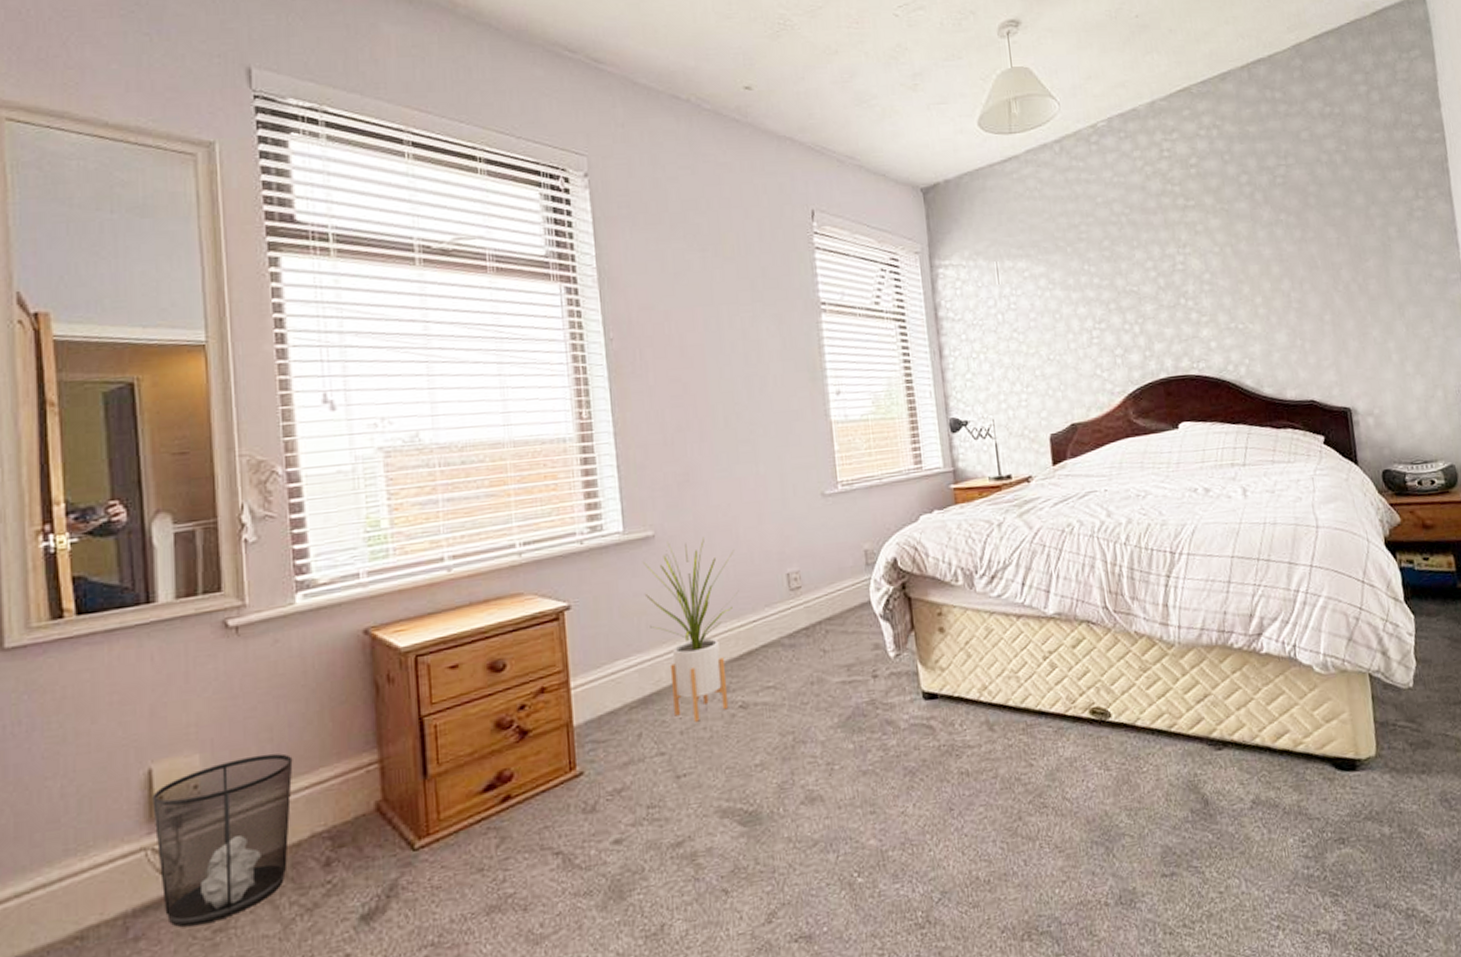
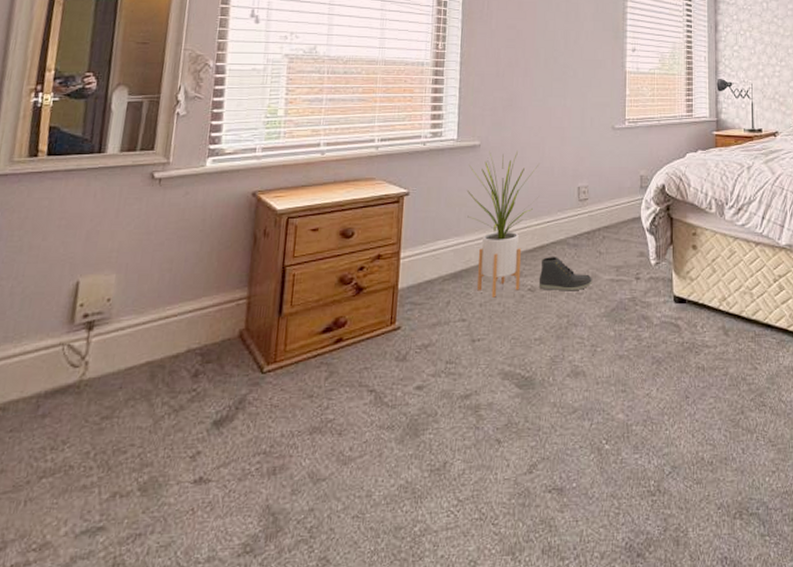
waste bin: present [152,753,293,928] -> none [68,281,184,412]
sneaker: none [750,662,820,705] -> present [538,257,593,291]

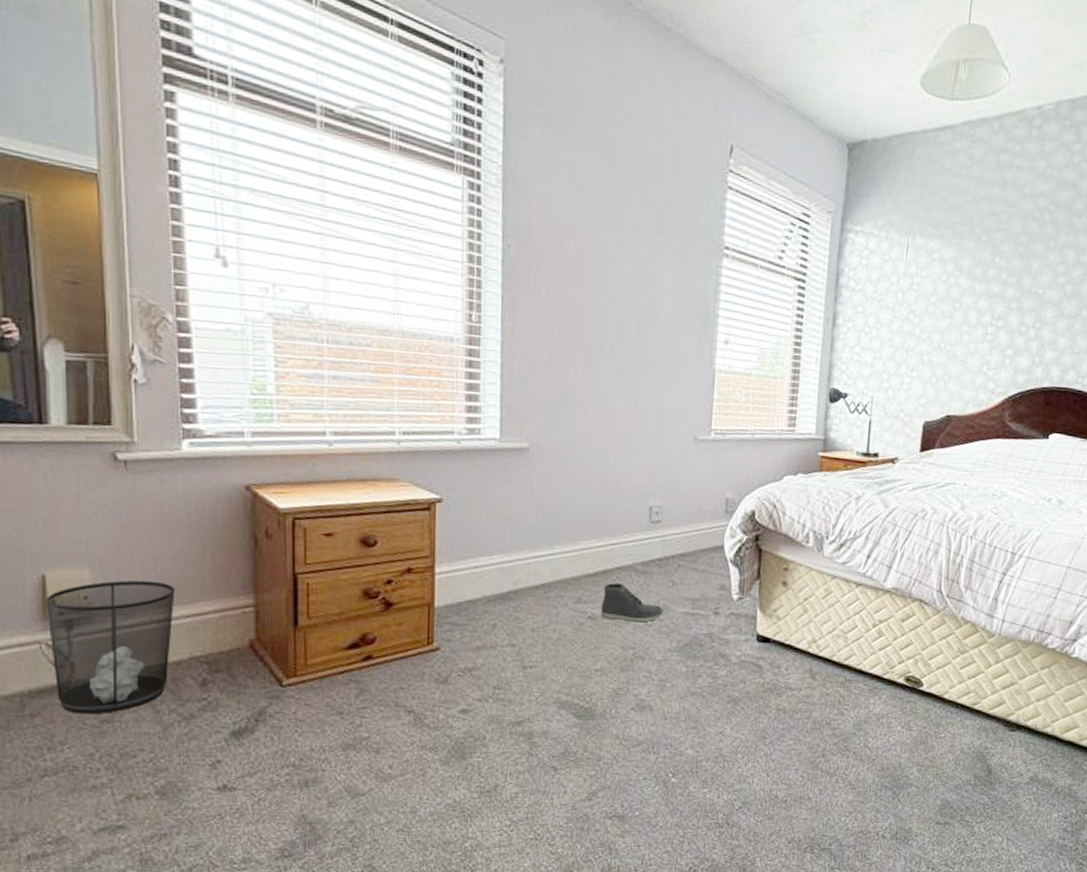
waste bin: none [68,281,184,412] -> present [46,580,175,714]
house plant: present [466,150,540,298] -> none [513,456,603,624]

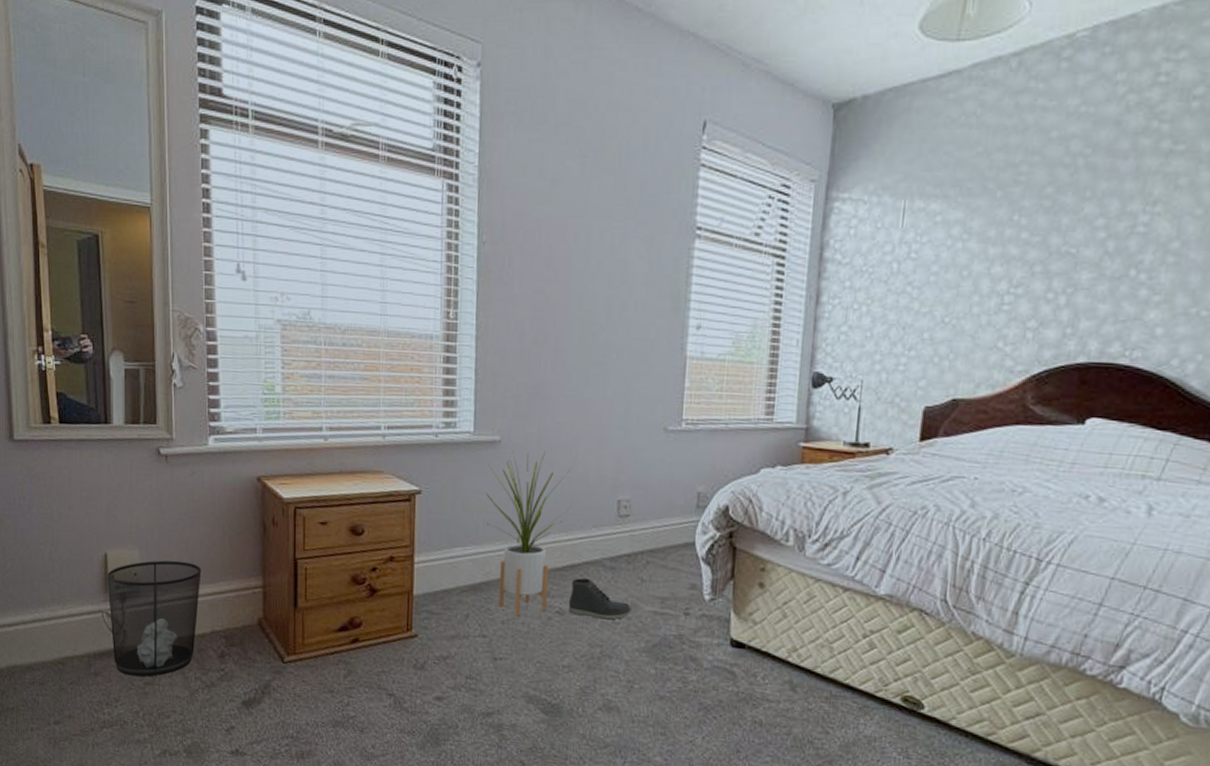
house plant: none [513,456,603,624] -> present [485,449,572,616]

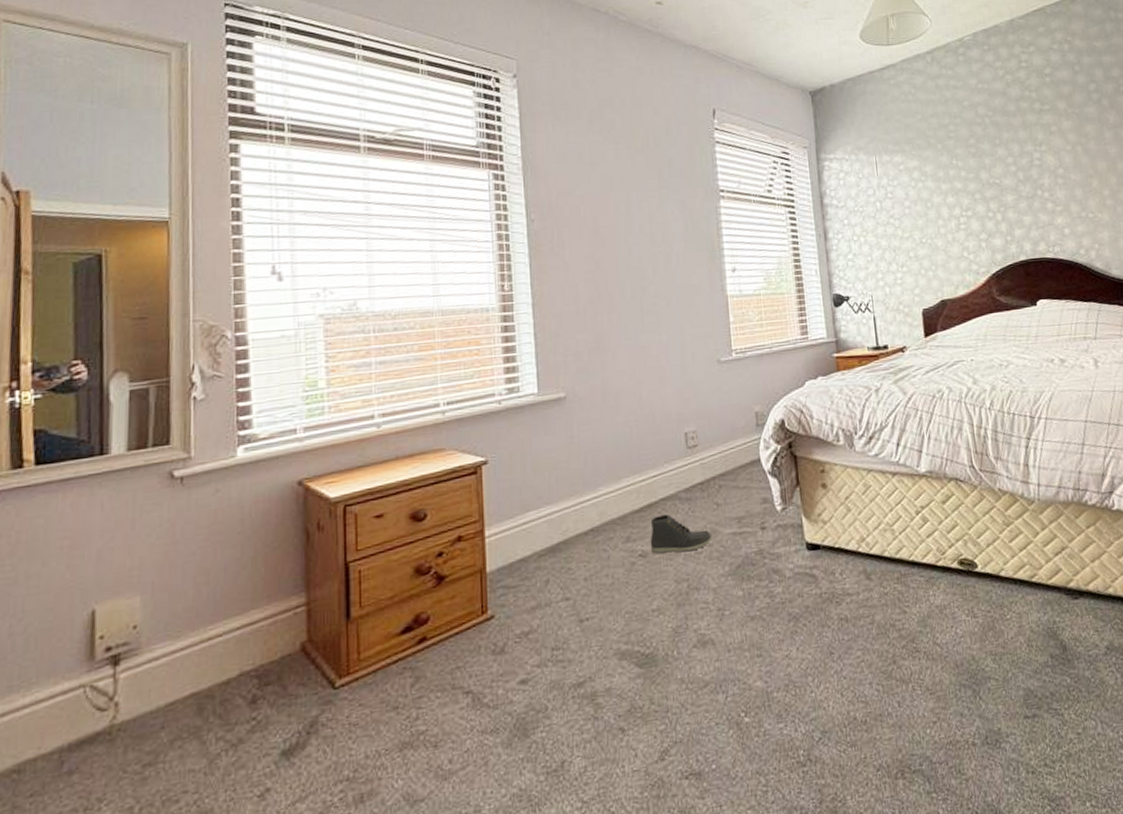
waste bin: present [107,560,202,677] -> none [93,596,227,762]
house plant: present [485,449,572,616] -> none [555,398,640,570]

